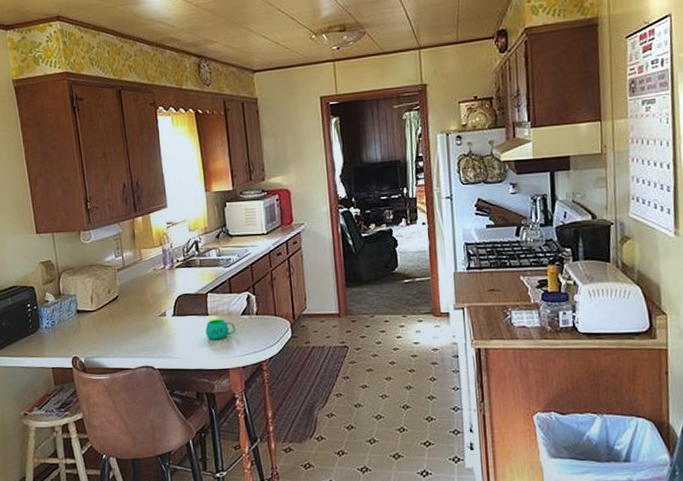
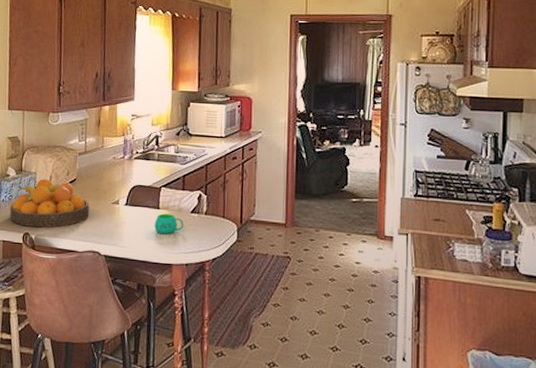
fruit bowl: none [54,300,138,350] -> present [9,178,90,228]

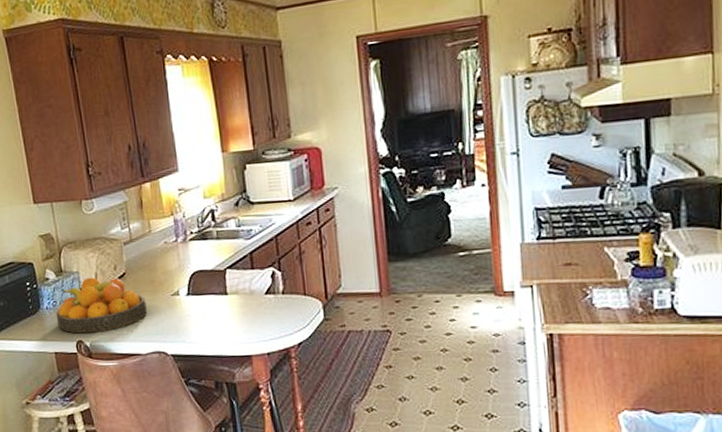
mug: present [154,213,184,234] -> none [224,298,260,322]

